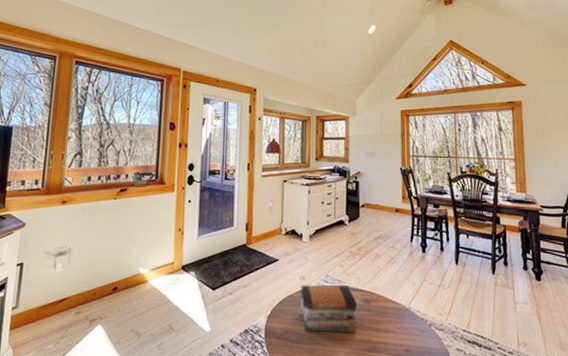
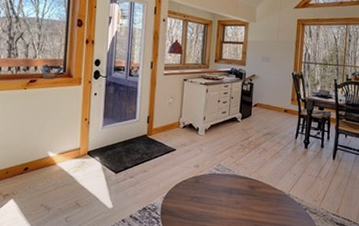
book stack: present [299,285,358,334] -> none [193,172,244,214]

